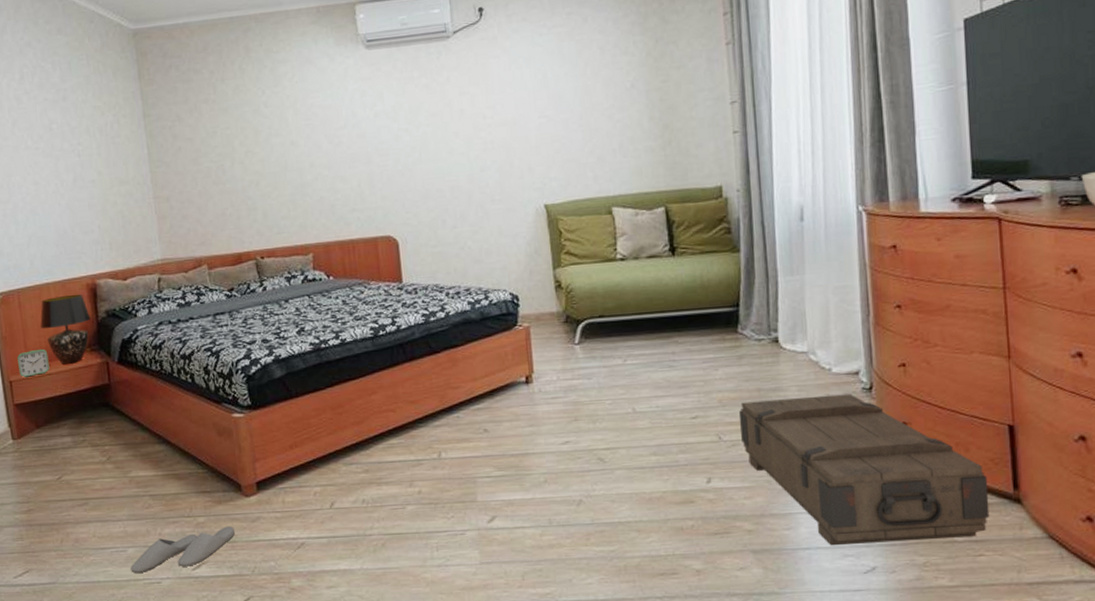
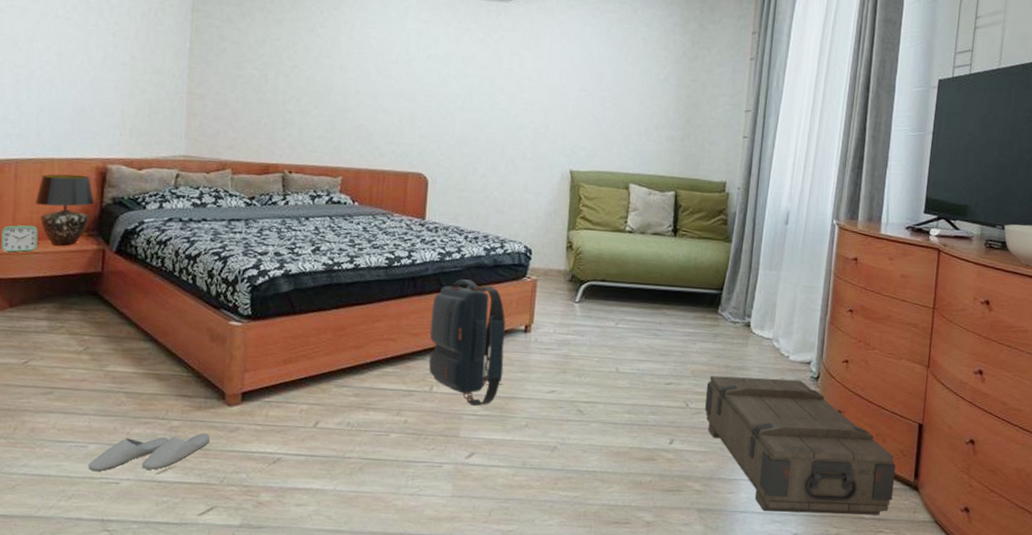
backpack: none [425,337,513,468] -> present [428,279,506,407]

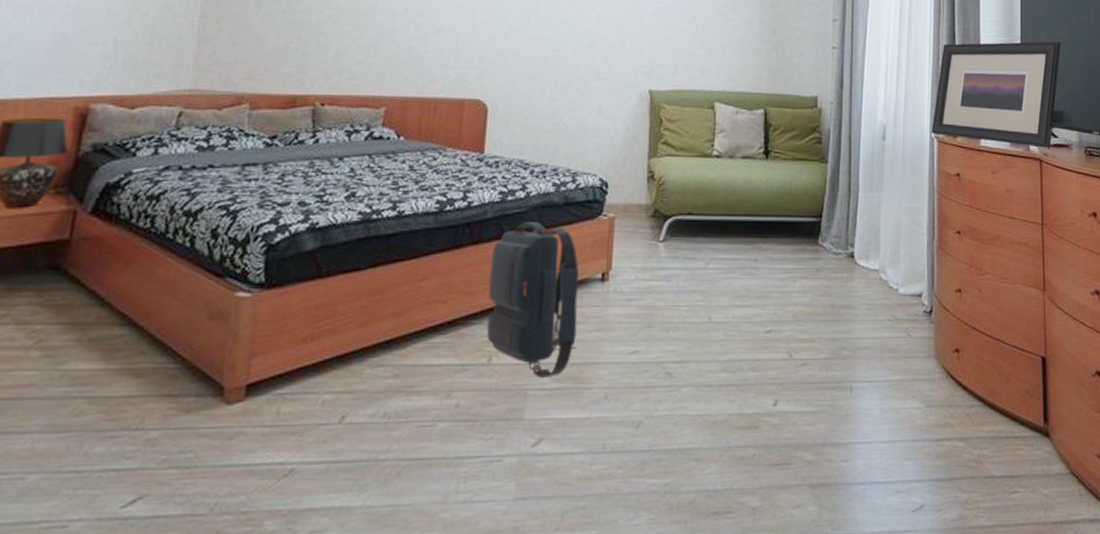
slippers: present [88,433,210,471] -> none [24,444,200,512]
ammo crate: present [705,375,896,515] -> none [810,316,1024,479]
picture frame: none [833,136,974,239] -> present [931,41,1061,148]

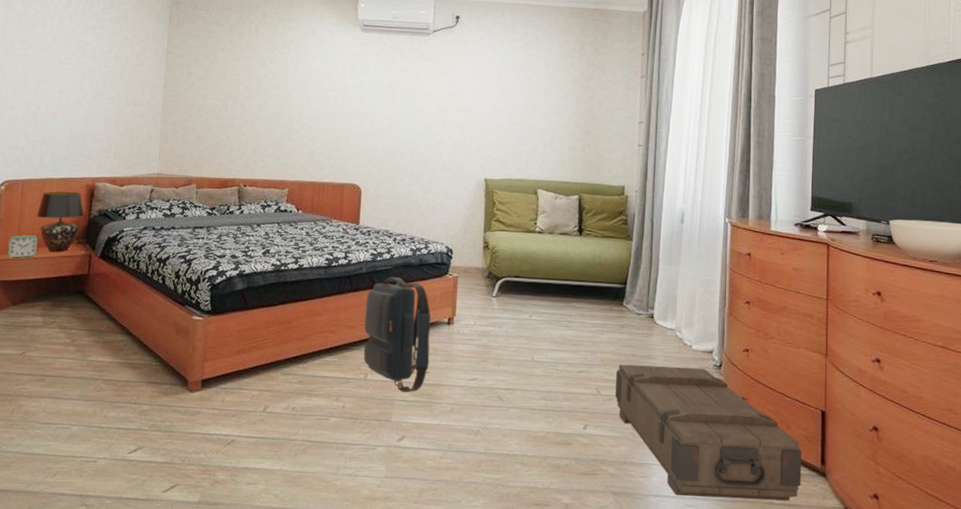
ammo crate: none [810,316,1024,479] -> present [615,364,802,501]
picture frame: present [931,41,1061,148] -> none [726,140,853,235]

